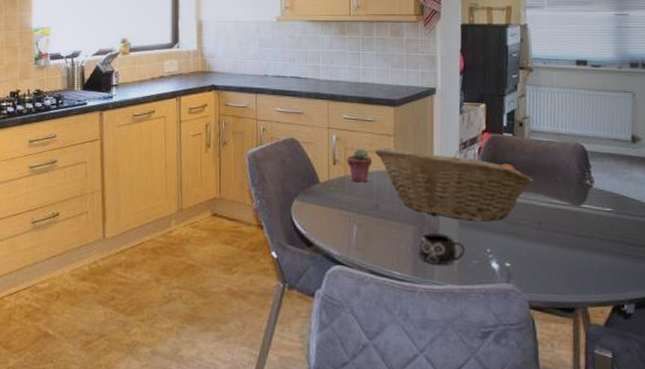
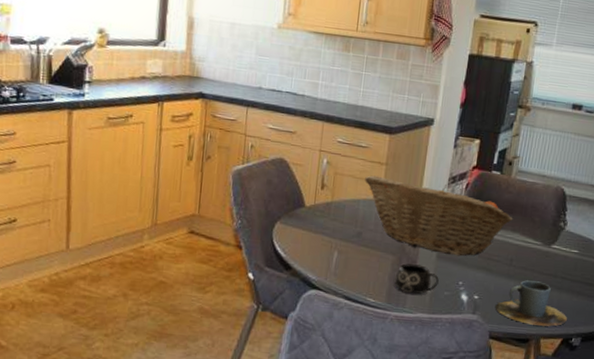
potted succulent: present [347,149,373,183] -> none [335,175,362,210]
cup: none [530,244,614,293] -> present [495,280,567,327]

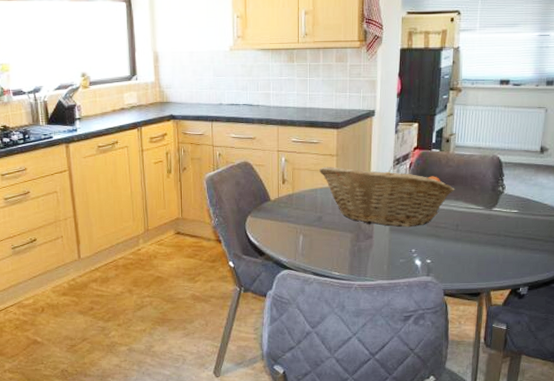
mug: present [394,263,439,295] -> none [355,239,394,265]
cup: present [495,280,567,327] -> none [446,241,513,280]

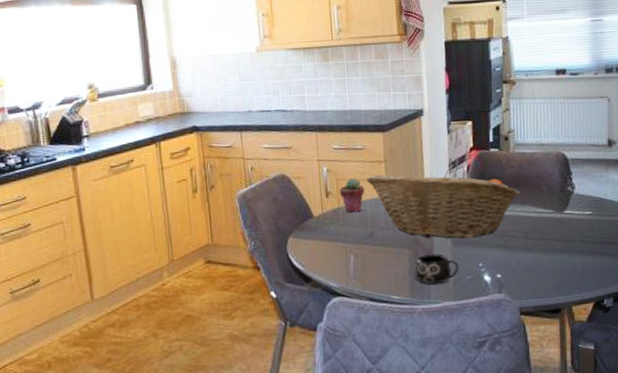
potted succulent: none [294,169,317,199] -> present [339,179,365,213]
mug: none [355,239,394,265] -> present [414,254,459,284]

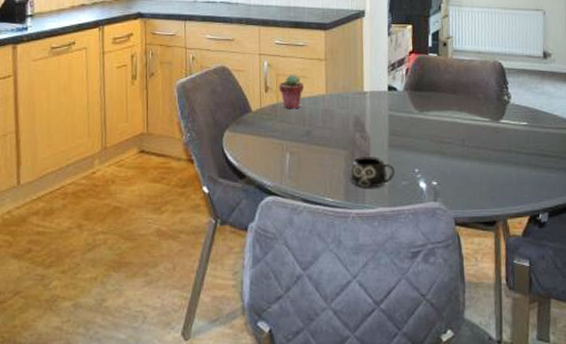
fruit basket: present [367,171,520,239] -> none [307,72,457,143]

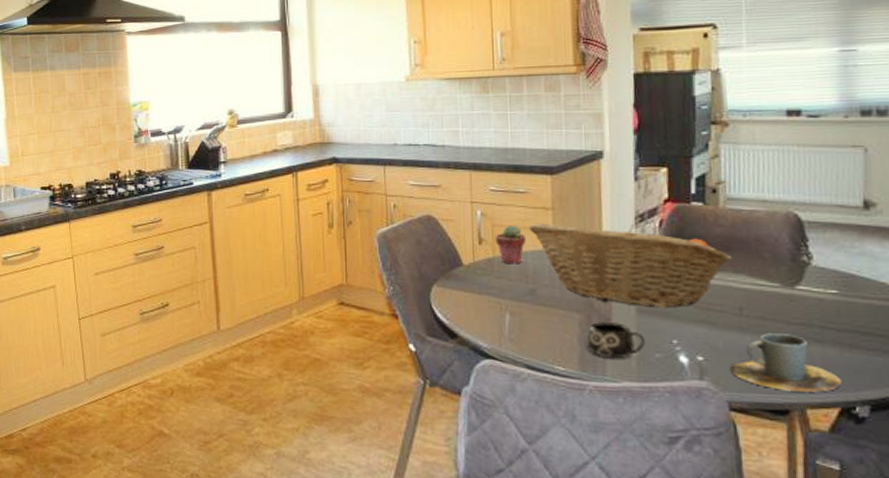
fruit basket: none [307,72,457,143] -> present [529,223,733,309]
cup: none [455,159,530,205] -> present [729,333,841,392]

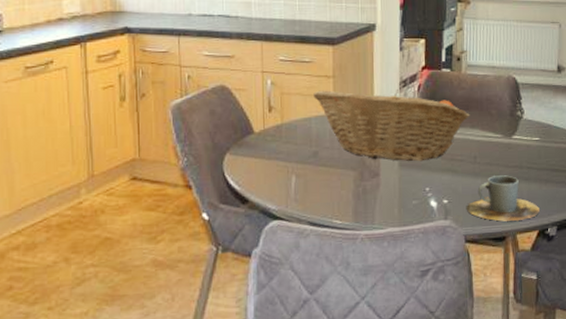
potted succulent: present [495,226,527,265] -> none [283,93,311,130]
mug: present [586,322,645,359] -> none [359,176,405,209]

